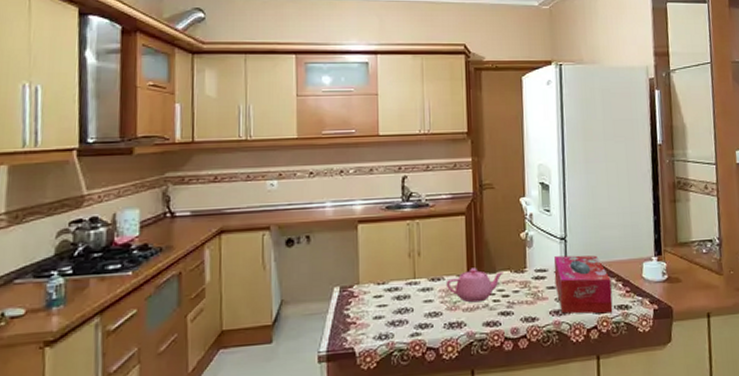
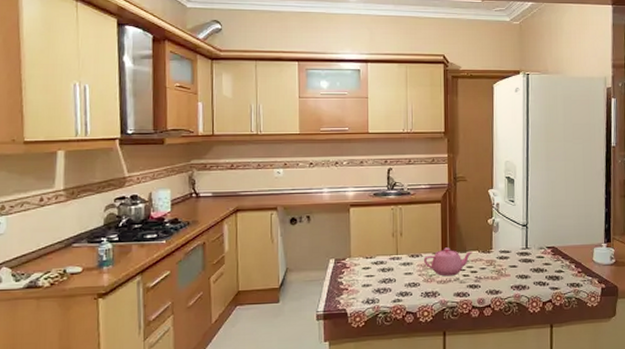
tissue box: present [553,255,613,314] -> none [516,240,566,290]

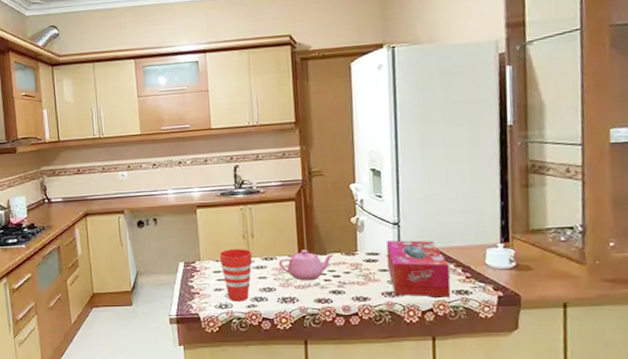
cup: none [369,246,401,297] -> present [219,249,253,302]
tissue box: none [516,240,566,290] -> present [386,240,451,298]

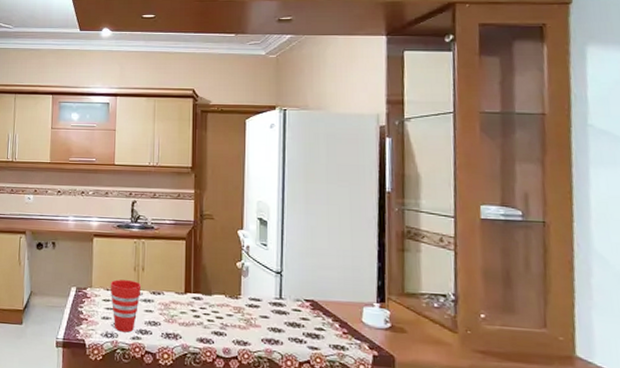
teapot: present [278,249,334,281] -> none [165,288,218,320]
tissue box: present [386,240,451,298] -> none [268,288,328,351]

